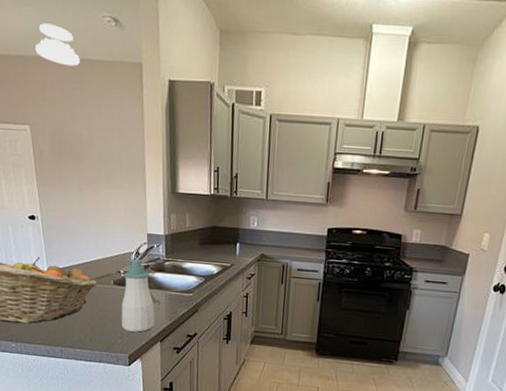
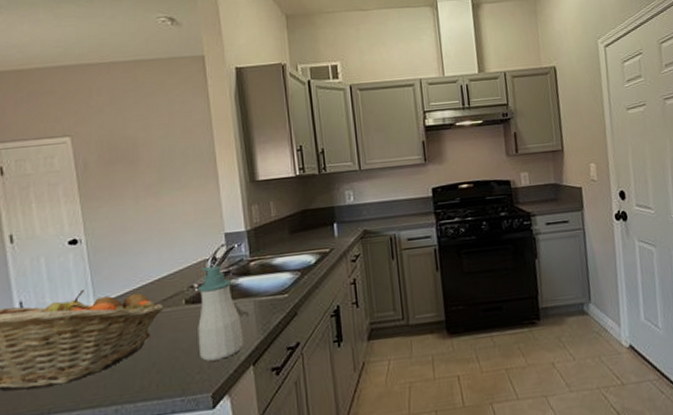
ceiling light: present [36,23,80,66] -> none [78,31,132,69]

